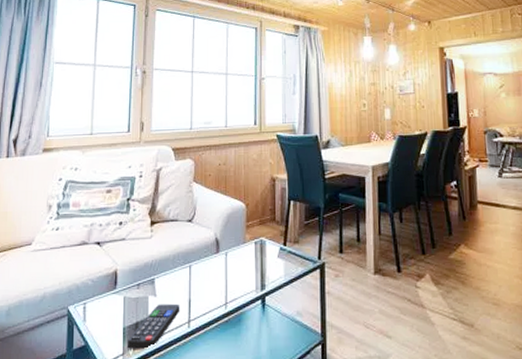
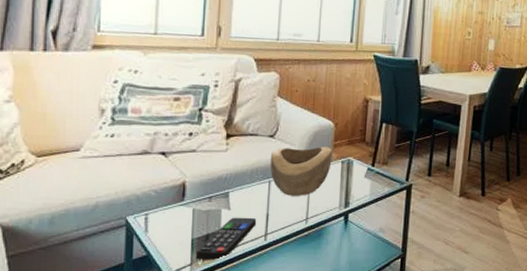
decorative bowl: none [189,228,246,280] -> present [270,146,333,196]

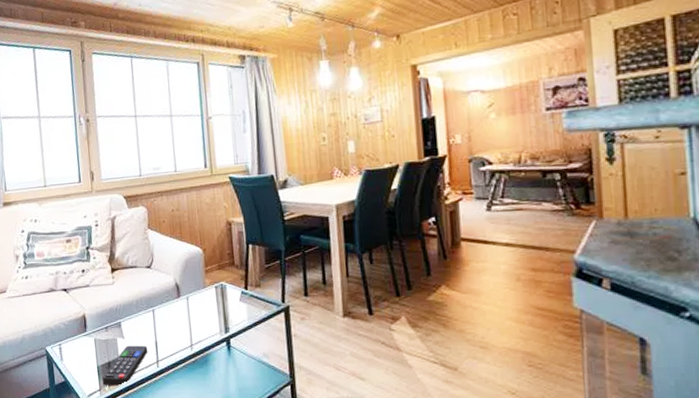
decorative bowl: present [270,146,333,196] -> none [150,273,206,323]

